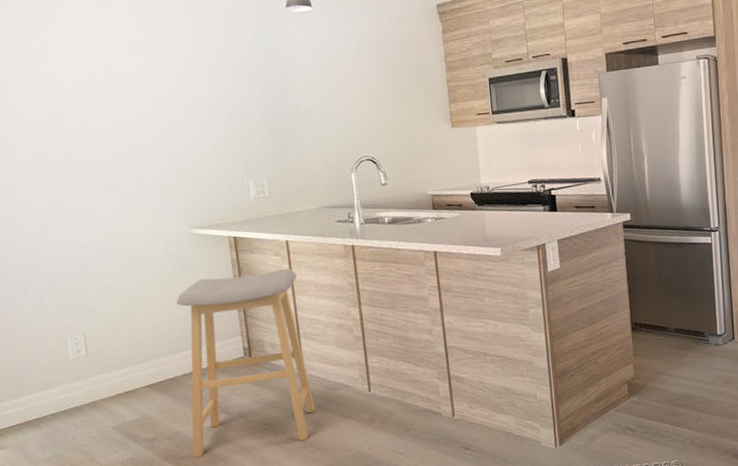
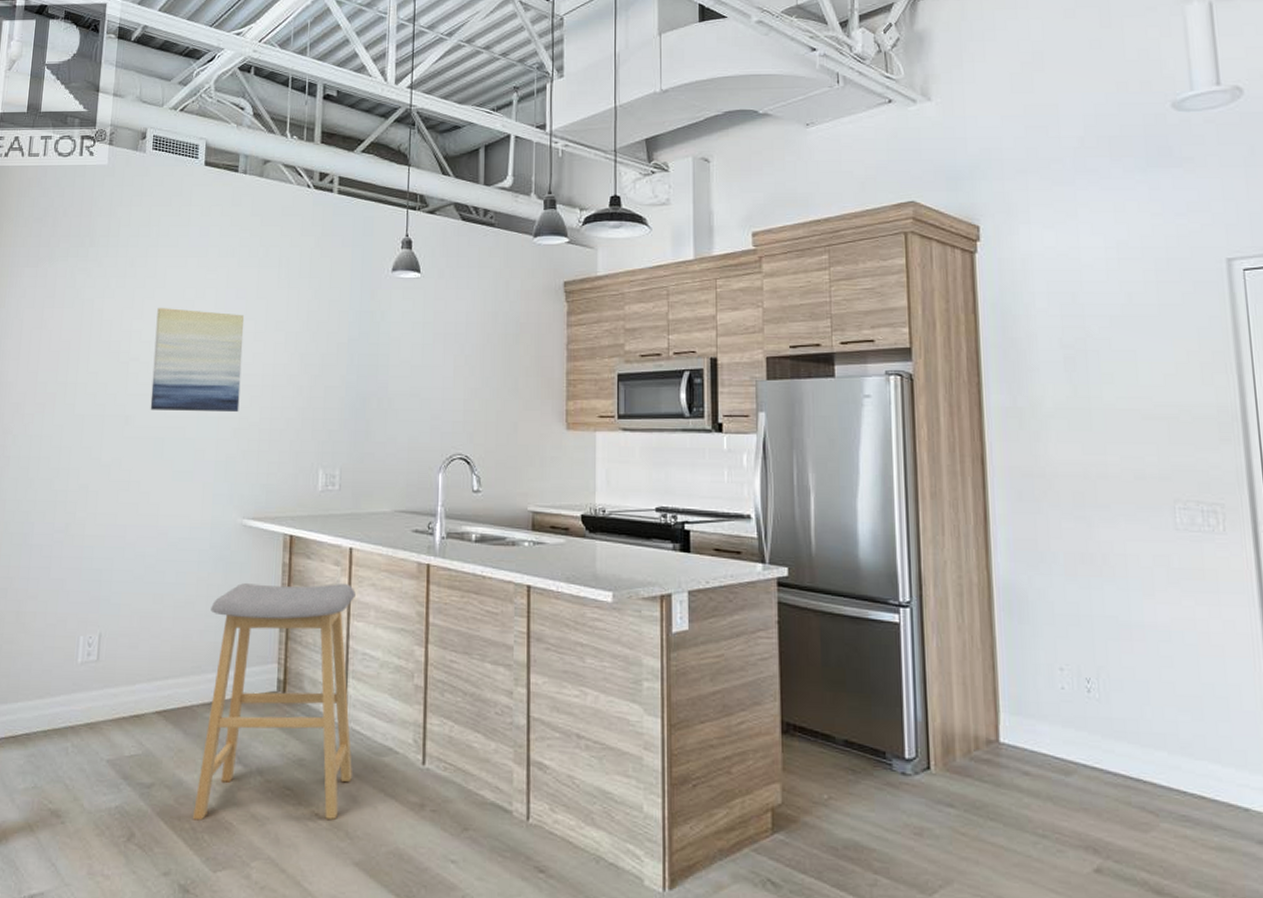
wall art: none [75,56,170,148] -> present [150,308,245,411]

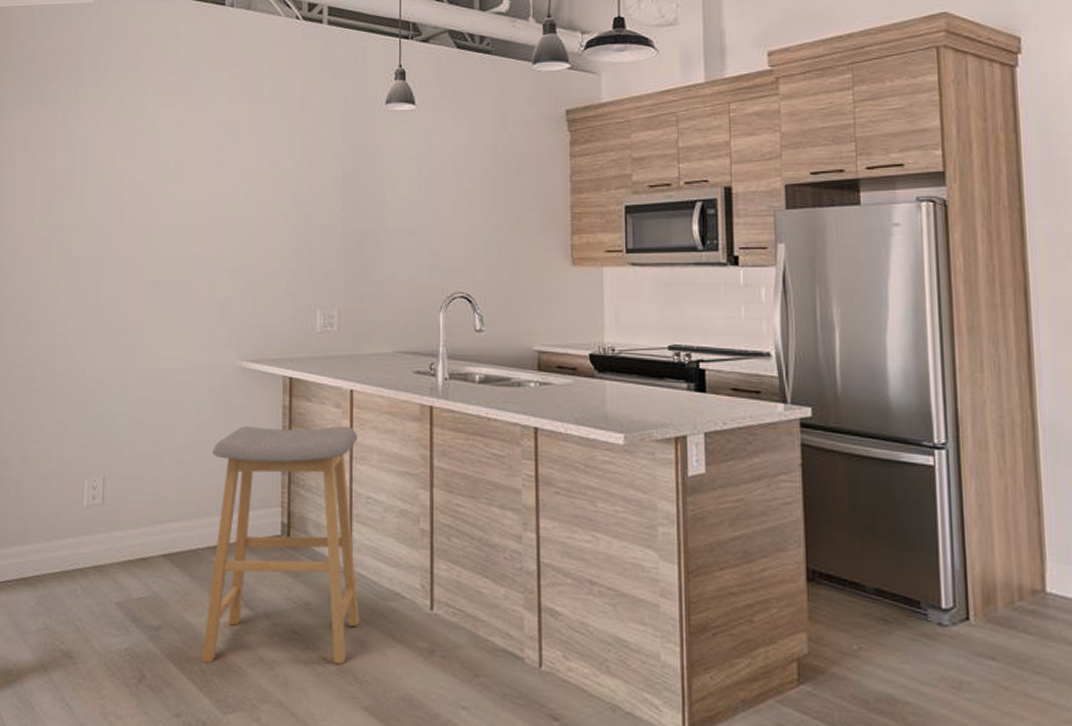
wall art: present [150,308,245,411] -> none [145,148,237,252]

